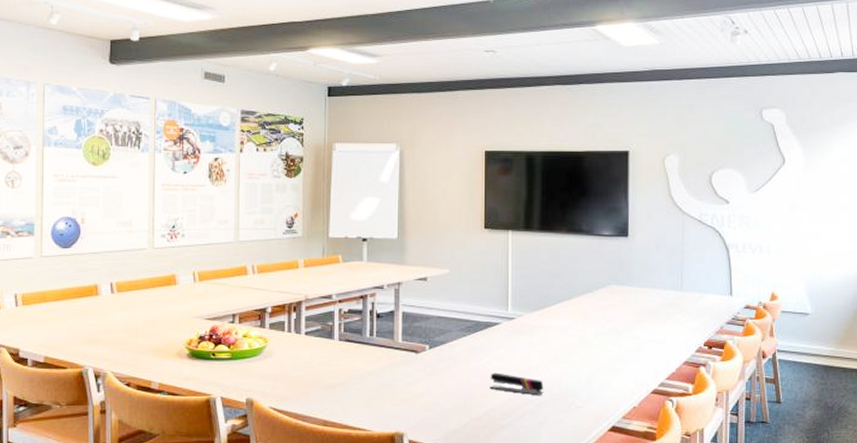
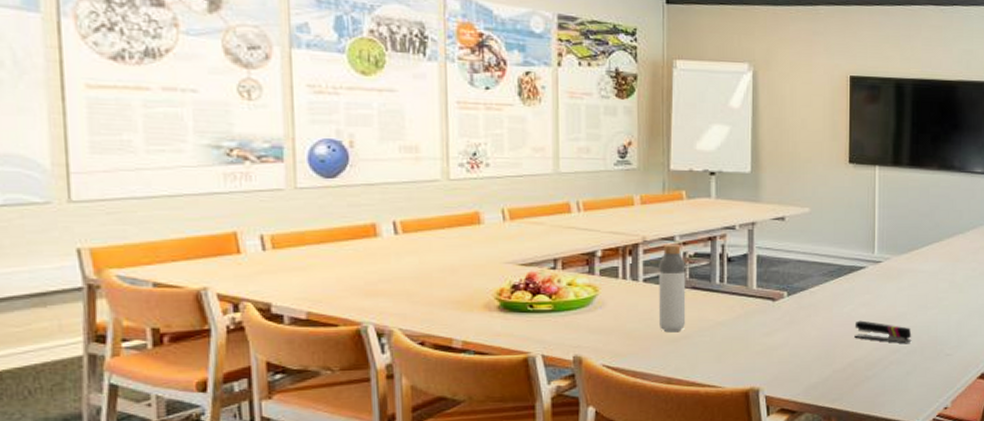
bottle: none [318,301,341,380] -> present [659,243,686,333]

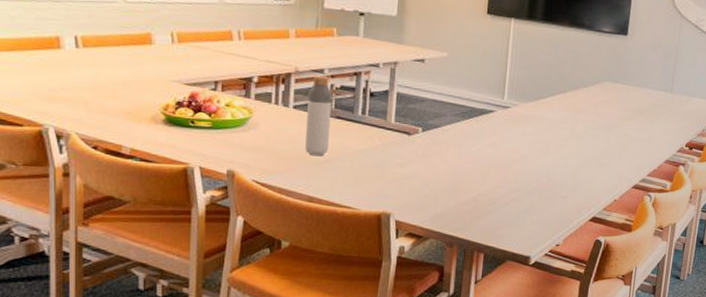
stapler: present [854,320,912,344] -> none [480,159,532,185]

